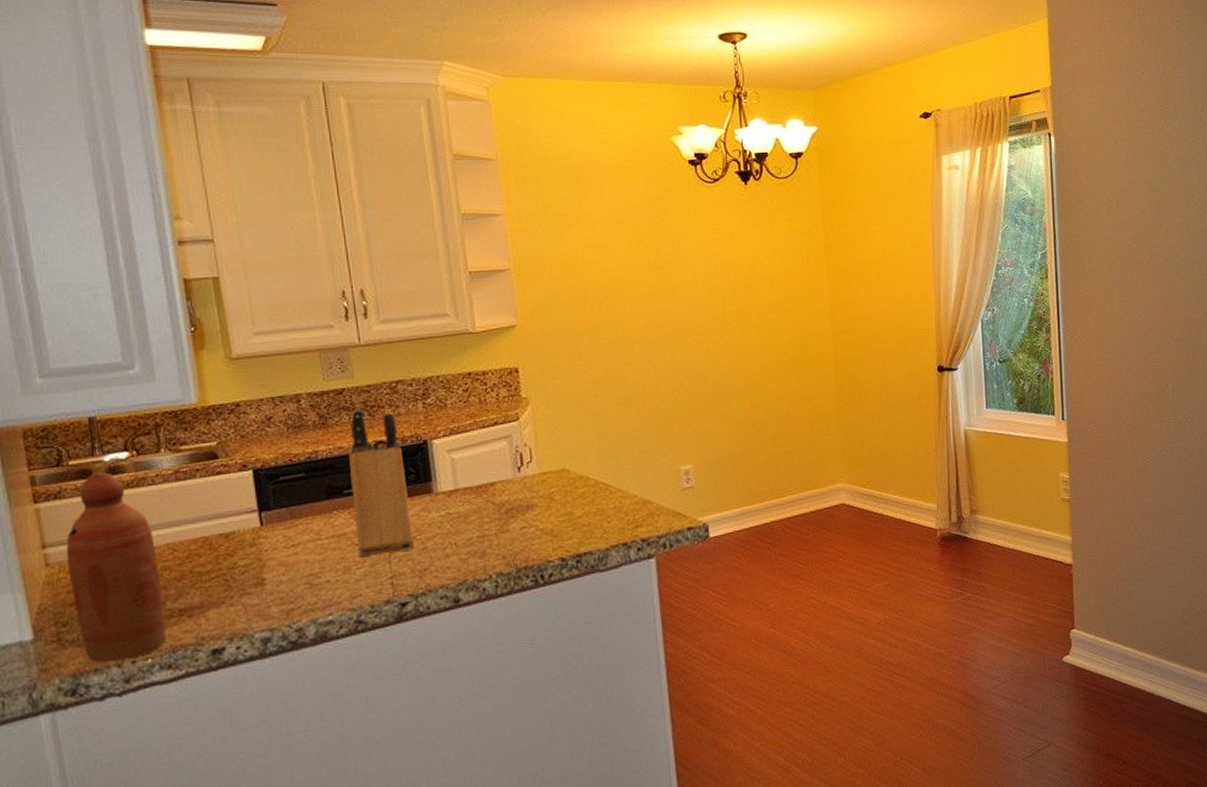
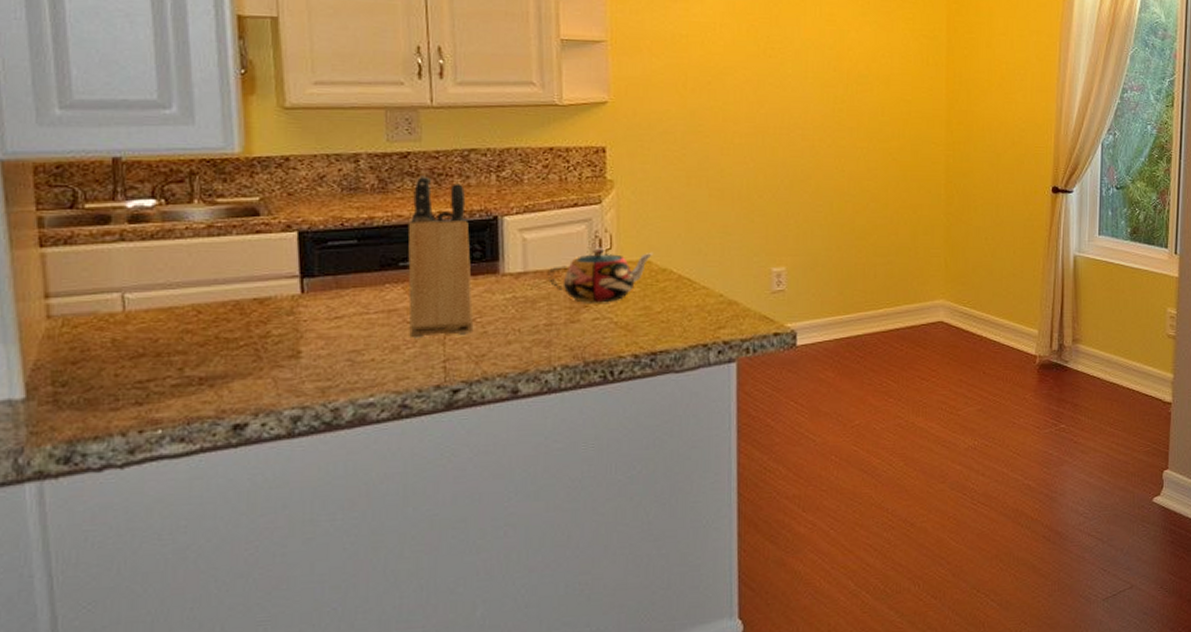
bottle: present [66,472,166,663] -> none [72,219,182,430]
teapot: none [476,460,571,514] -> present [547,247,654,303]

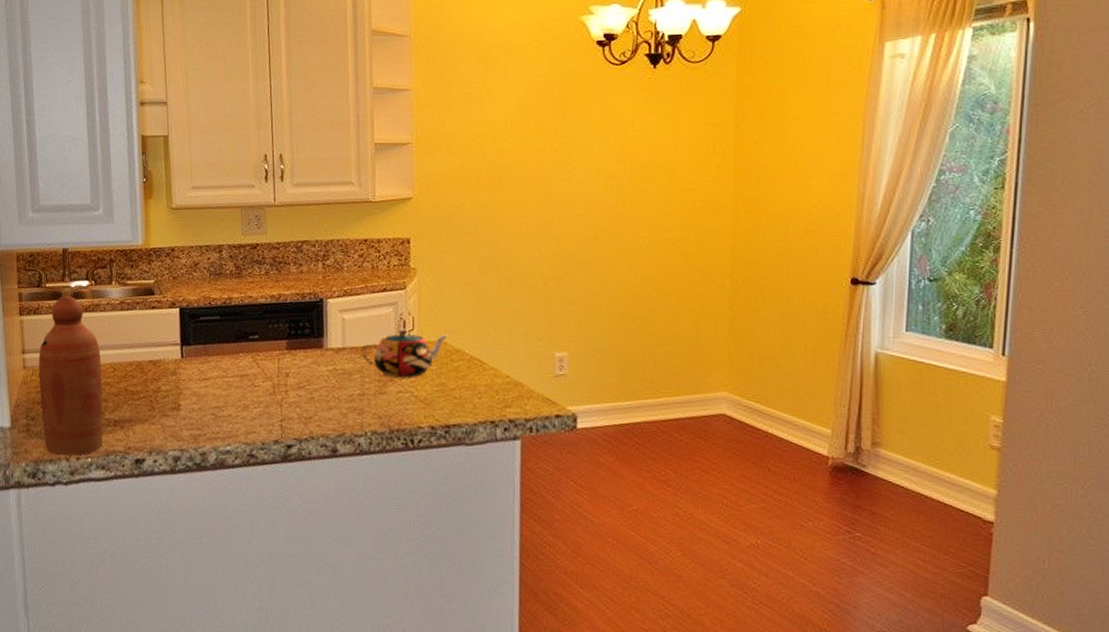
bottle: none [72,219,182,430] -> present [38,296,104,456]
knife block: present [407,175,474,338] -> none [256,263,304,400]

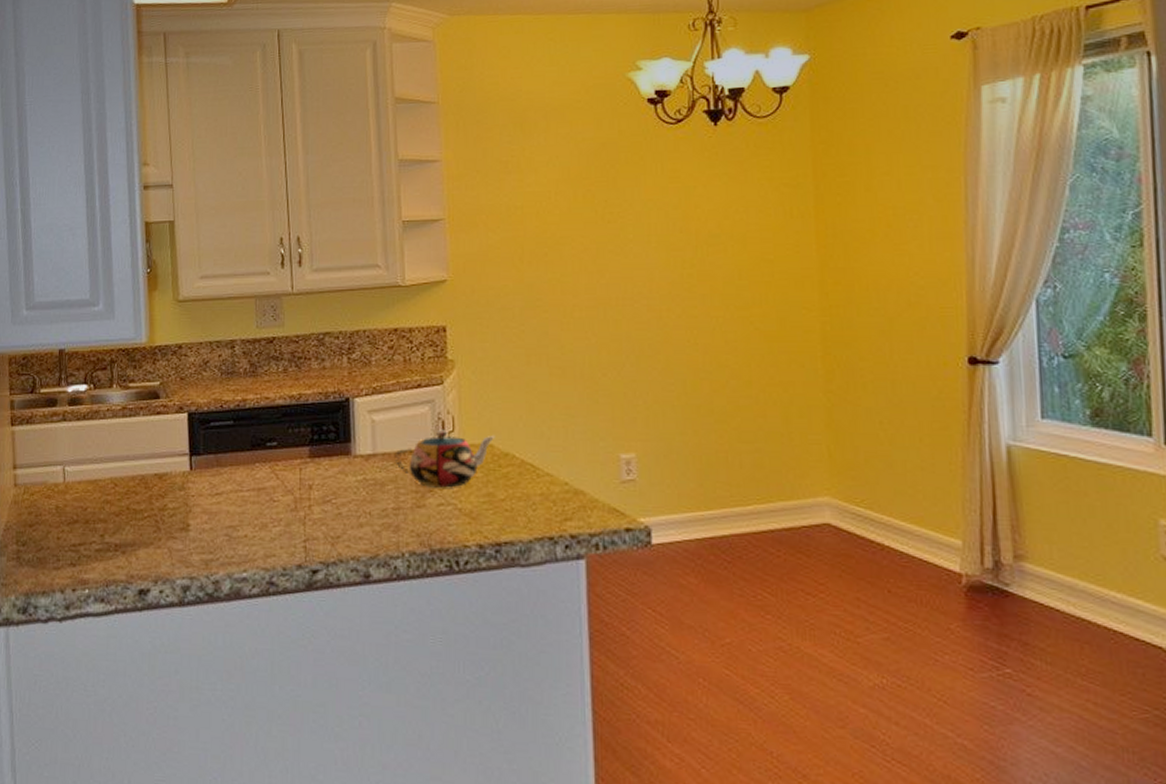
bottle: present [38,296,104,456] -> none [30,402,103,587]

